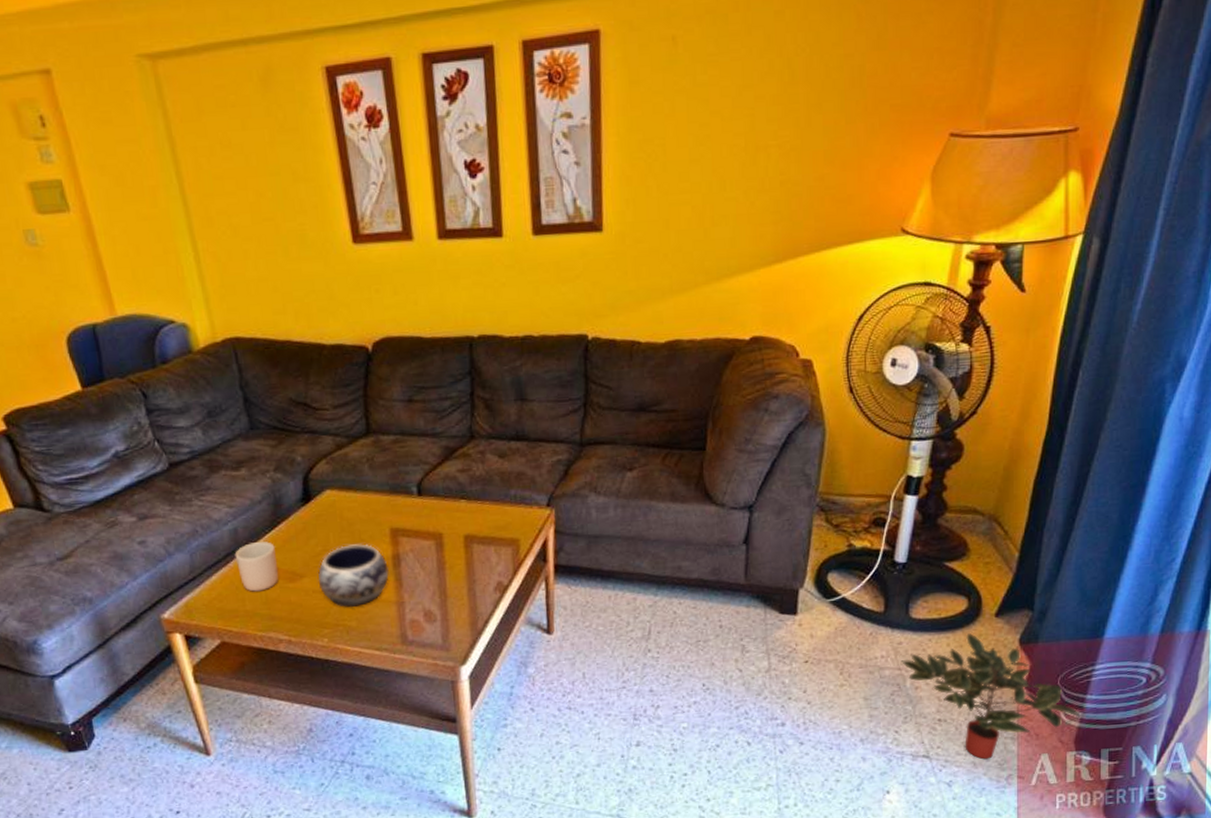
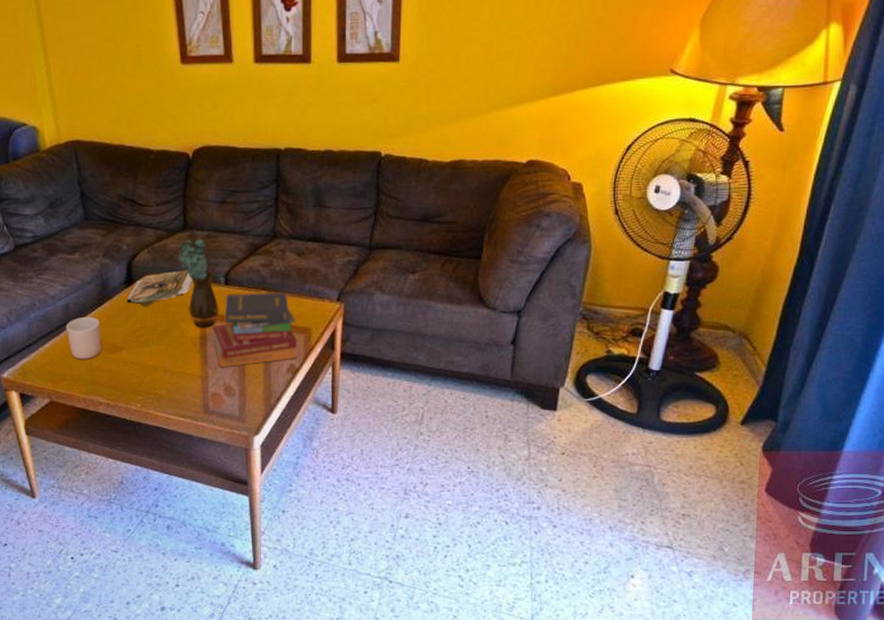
magazine: none [305,481,382,525] -> present [127,270,194,306]
decorative bowl: present [318,544,389,608] -> none [135,324,196,379]
vase: none [361,442,413,547] -> present [177,237,219,328]
books: none [405,501,505,591] -> present [212,292,298,368]
potted plant: present [900,632,1081,760] -> none [650,437,817,554]

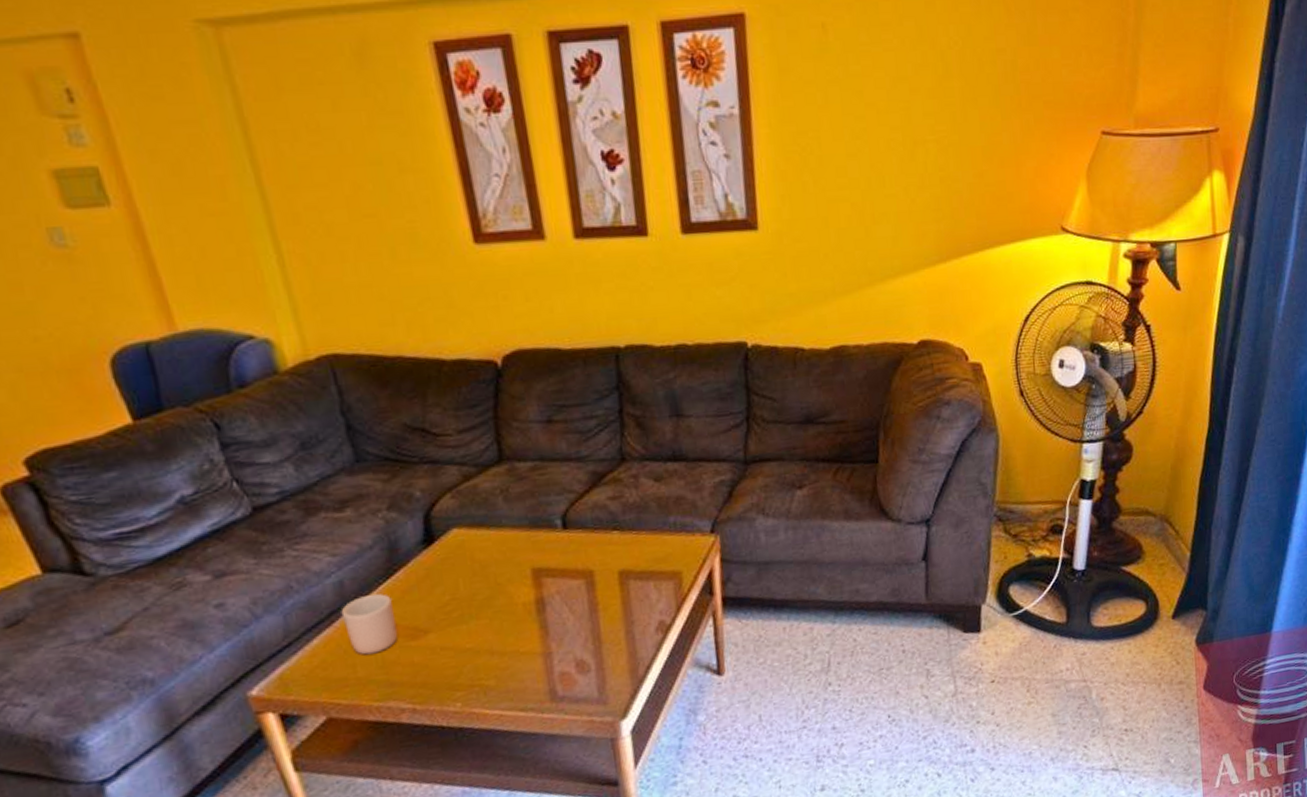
magazine: present [127,270,194,306] -> none [427,515,520,570]
vase: present [177,237,219,328] -> none [494,469,559,590]
books: present [212,292,298,368] -> none [550,530,667,639]

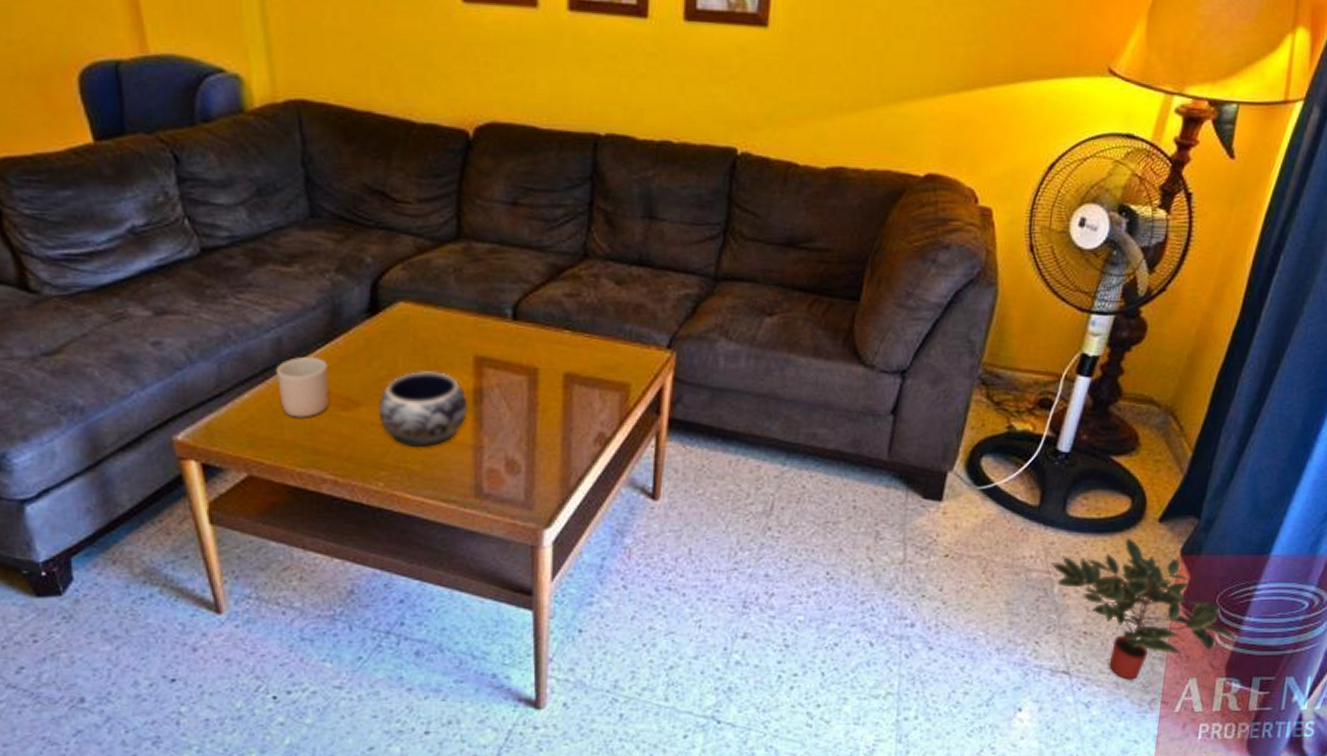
decorative bowl: none [446,589,533,665] -> present [378,371,467,448]
potted plant: none [1085,637,1256,767] -> present [1050,537,1236,680]

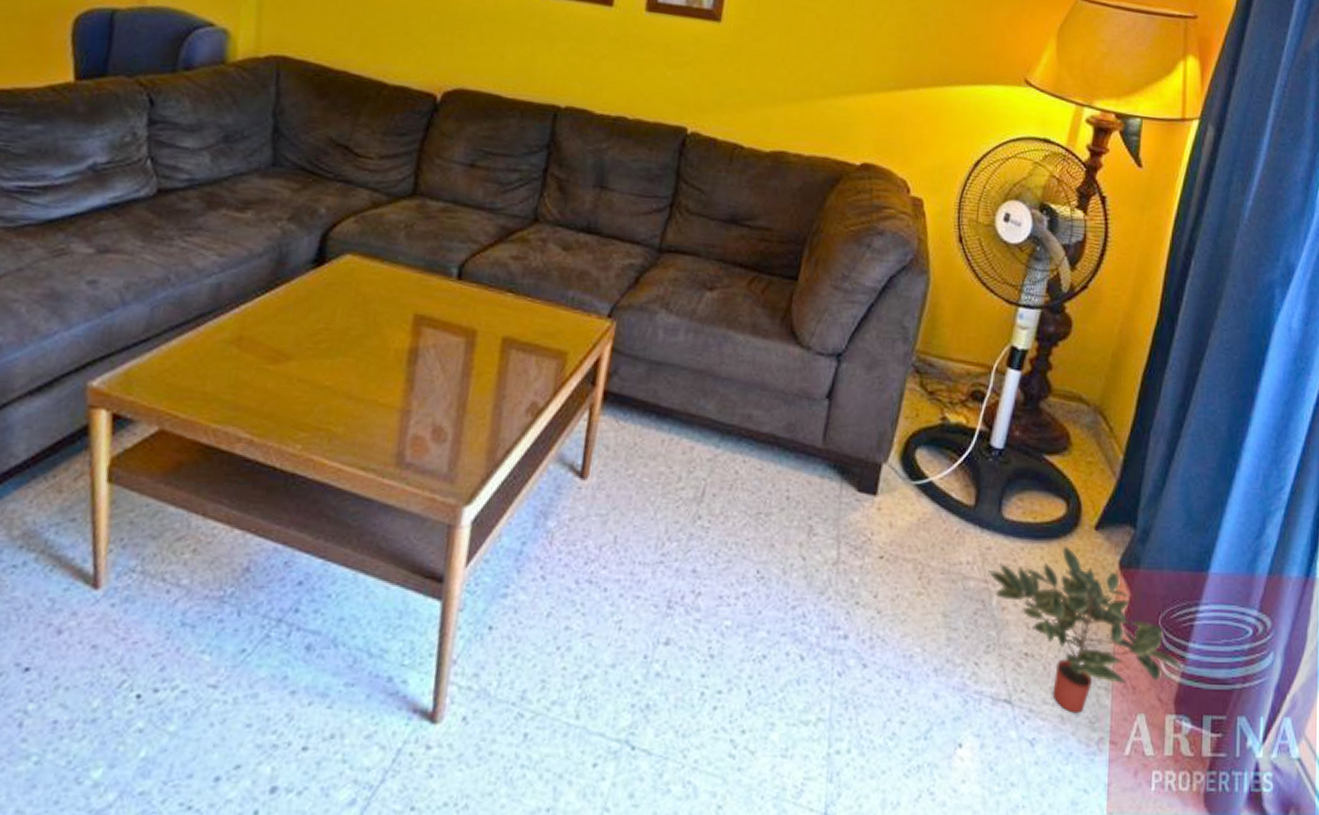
mug: present [275,356,330,418] -> none [208,304,264,370]
decorative bowl: present [378,371,467,448] -> none [307,327,401,409]

